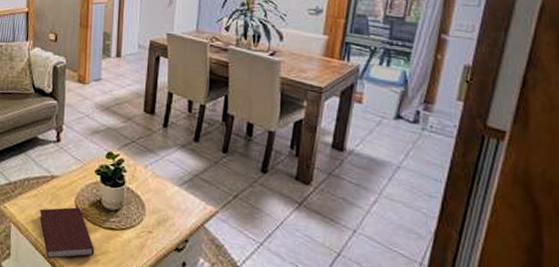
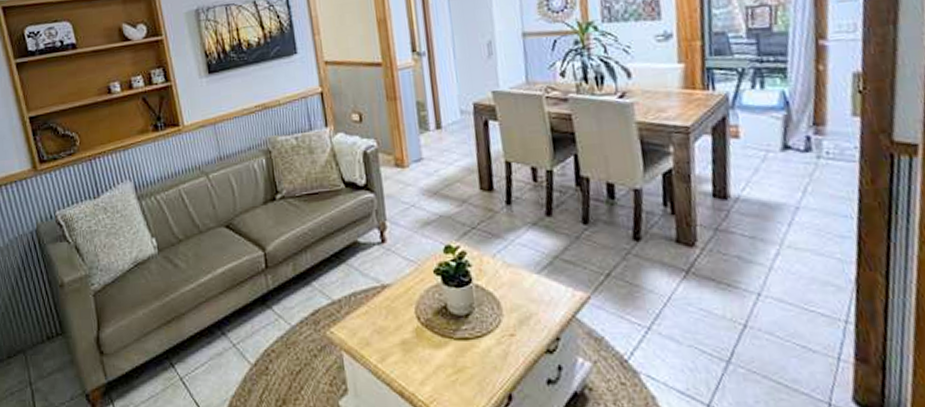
notebook: present [39,207,95,259] -> none [374,319,450,388]

